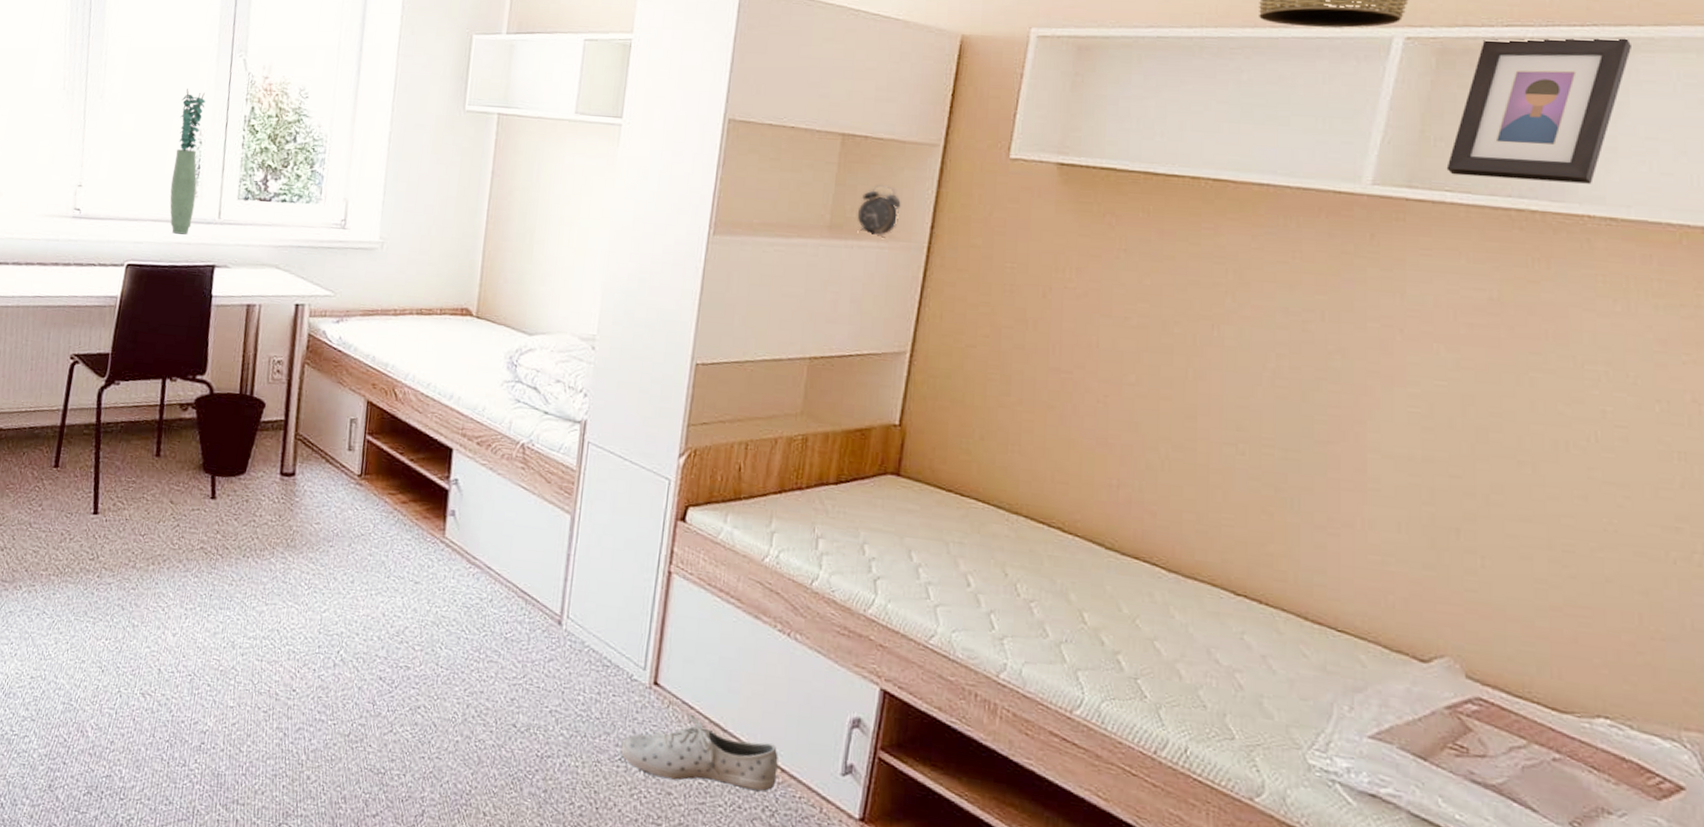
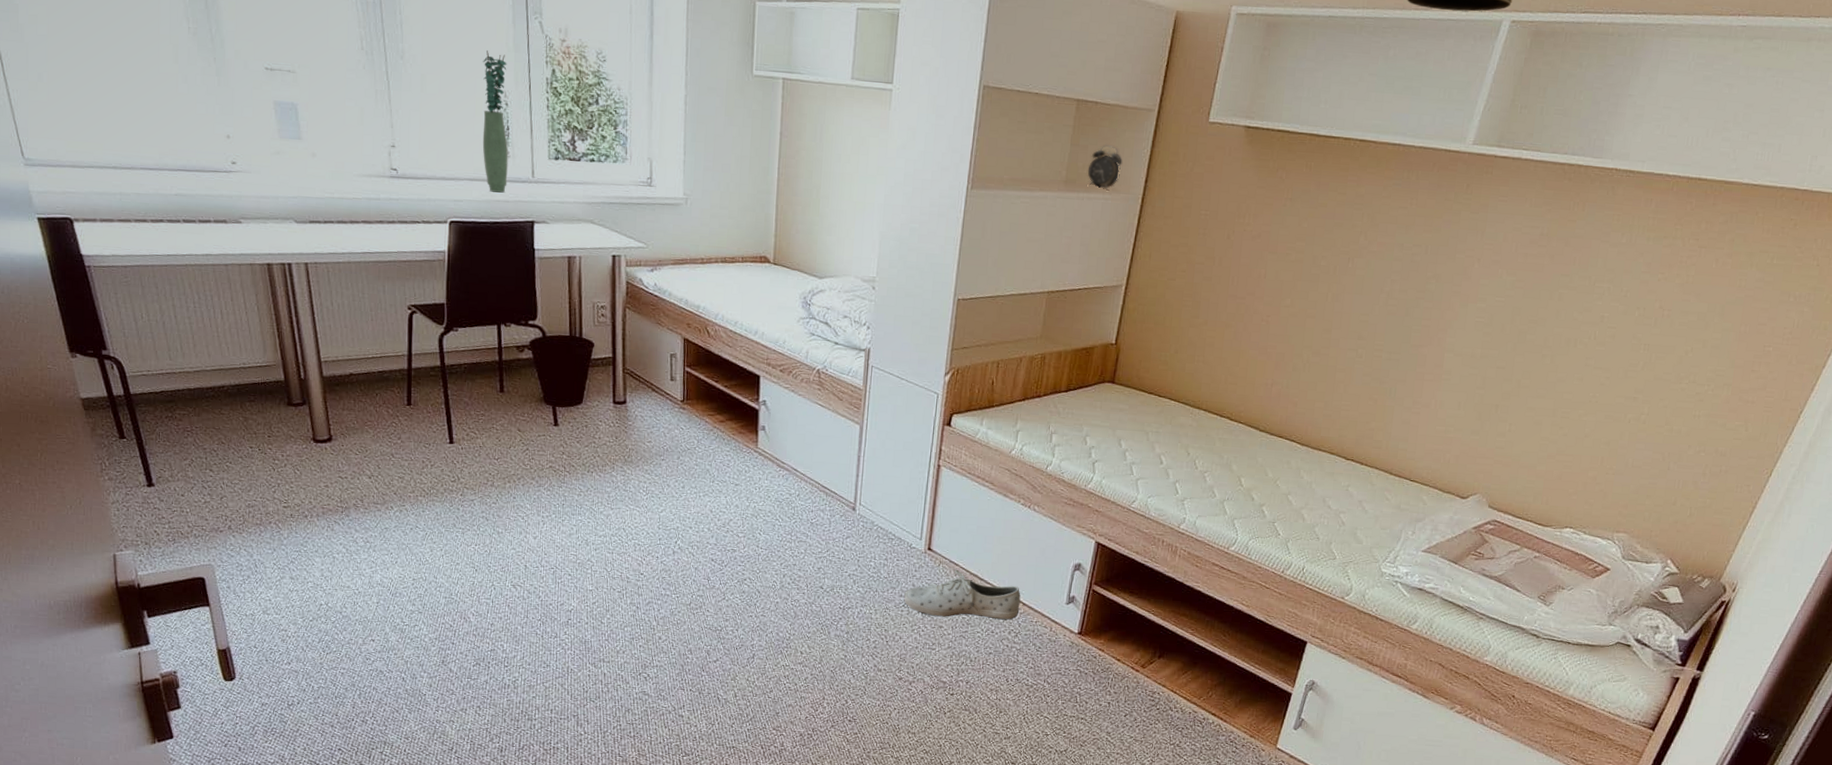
picture frame: present [1446,38,1631,184] -> none [1526,23,1666,144]

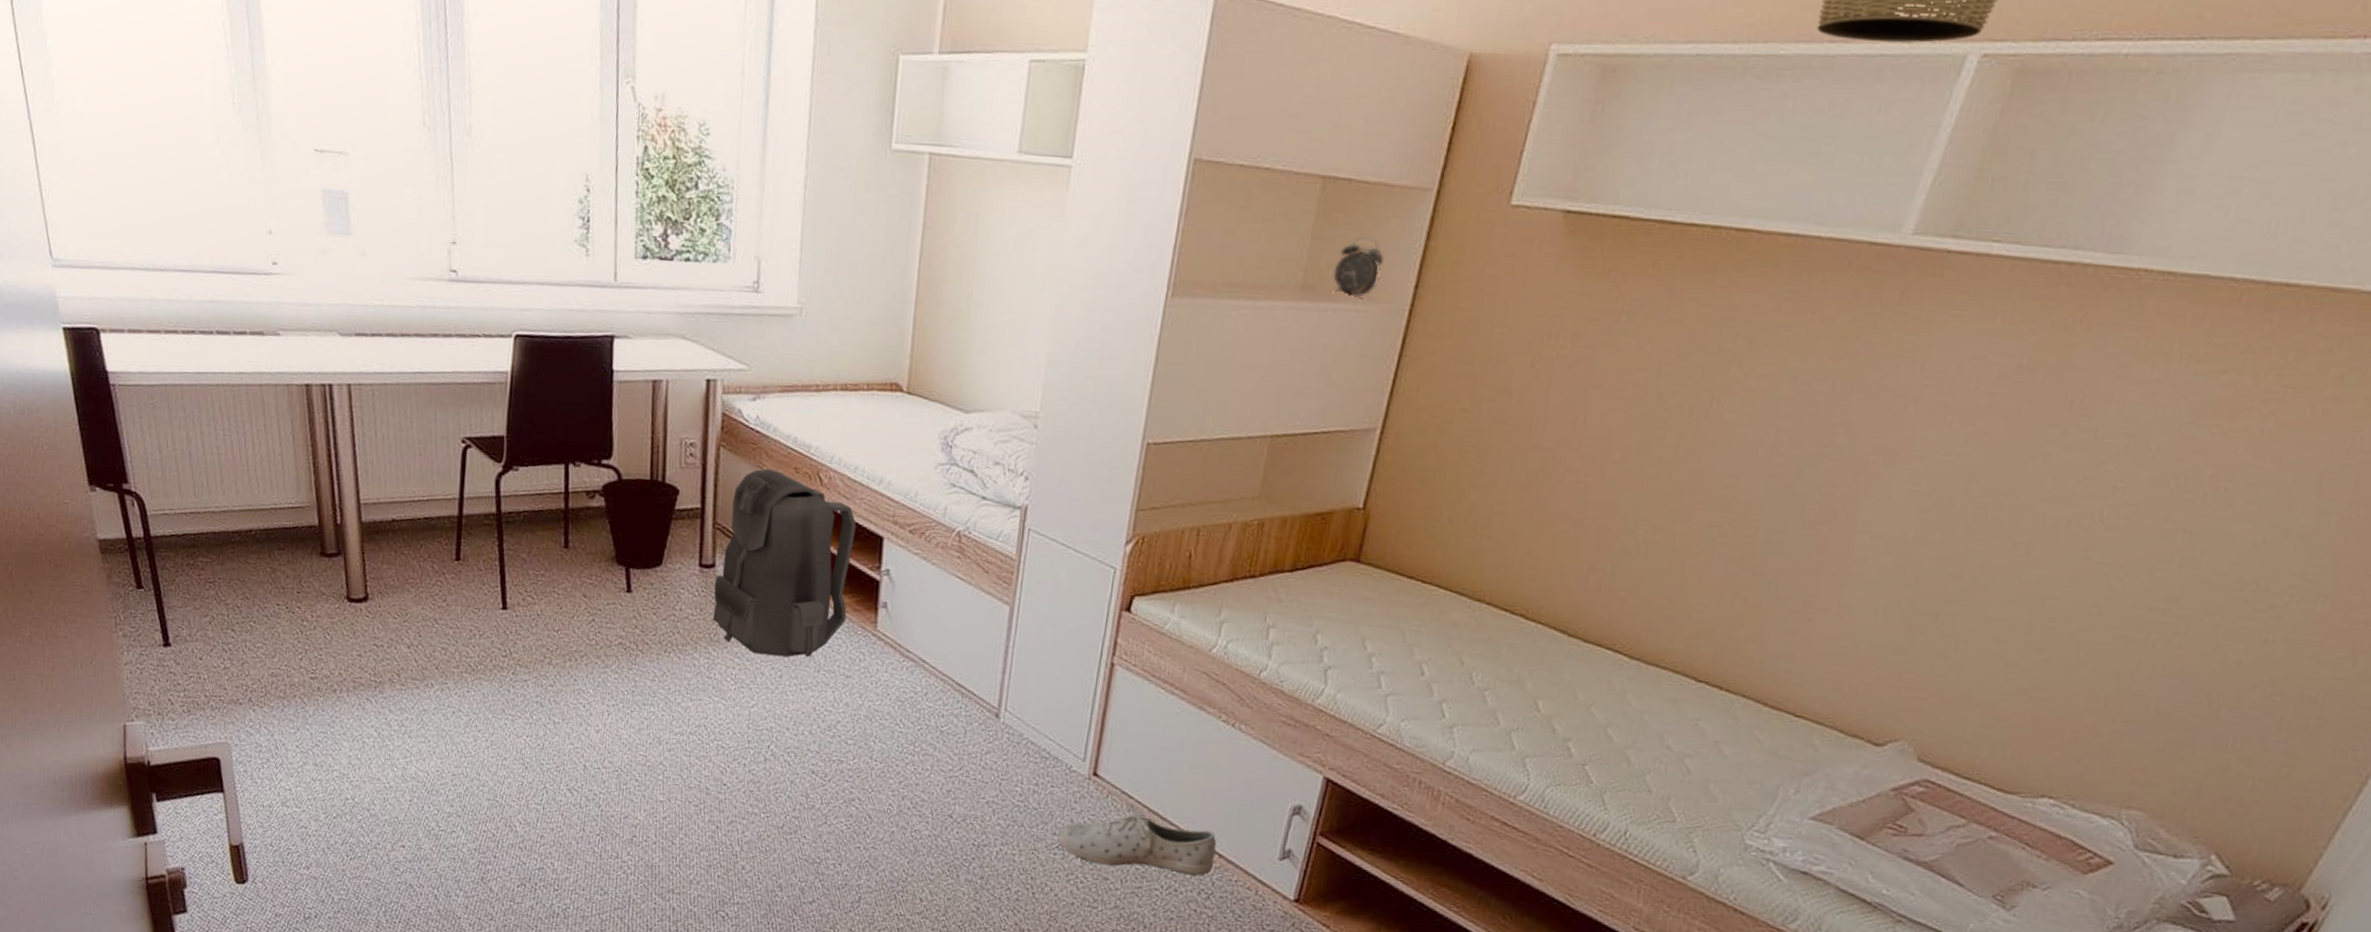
vase: present [482,50,509,193] -> none [557,124,591,300]
backpack: none [626,325,738,472] -> present [712,468,856,658]

